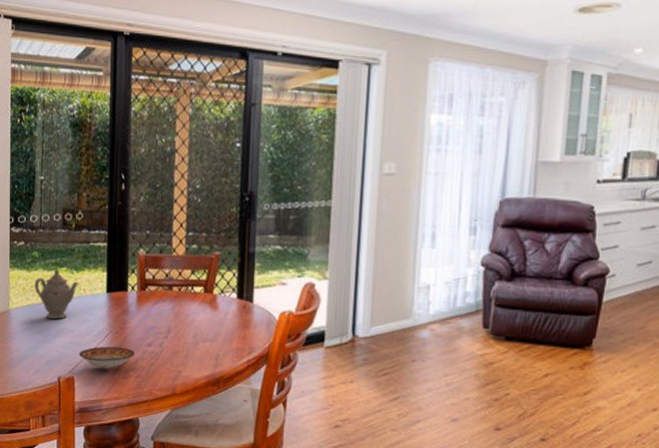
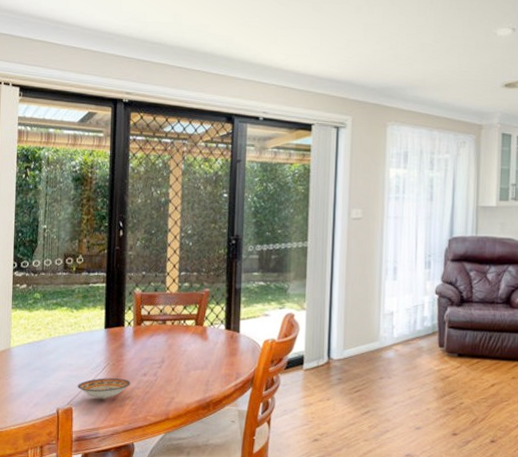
teapot: present [34,268,79,320] -> none [35,308,79,355]

